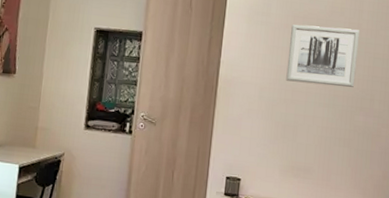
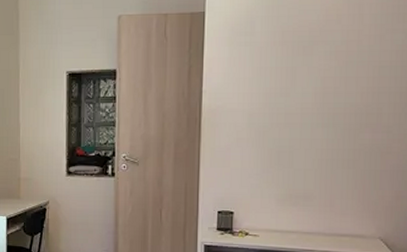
wall art: present [286,24,361,87] -> none [277,37,362,104]

